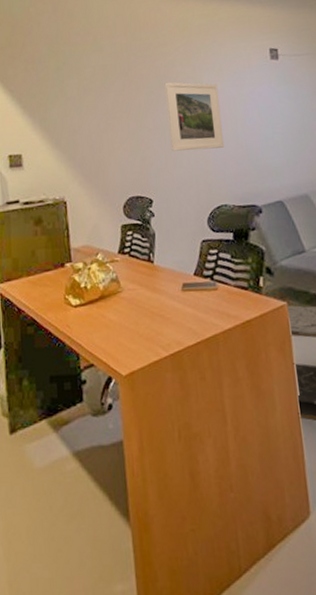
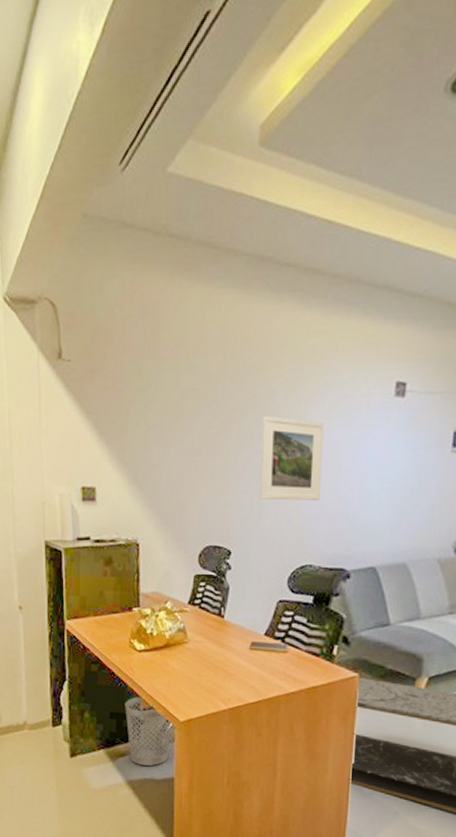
wastebasket: none [64,355,115,431] -> present [125,696,171,766]

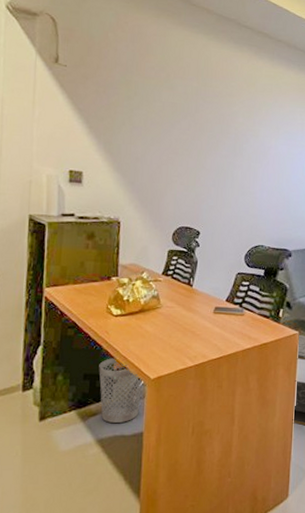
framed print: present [259,415,325,500] -> none [223,130,272,196]

